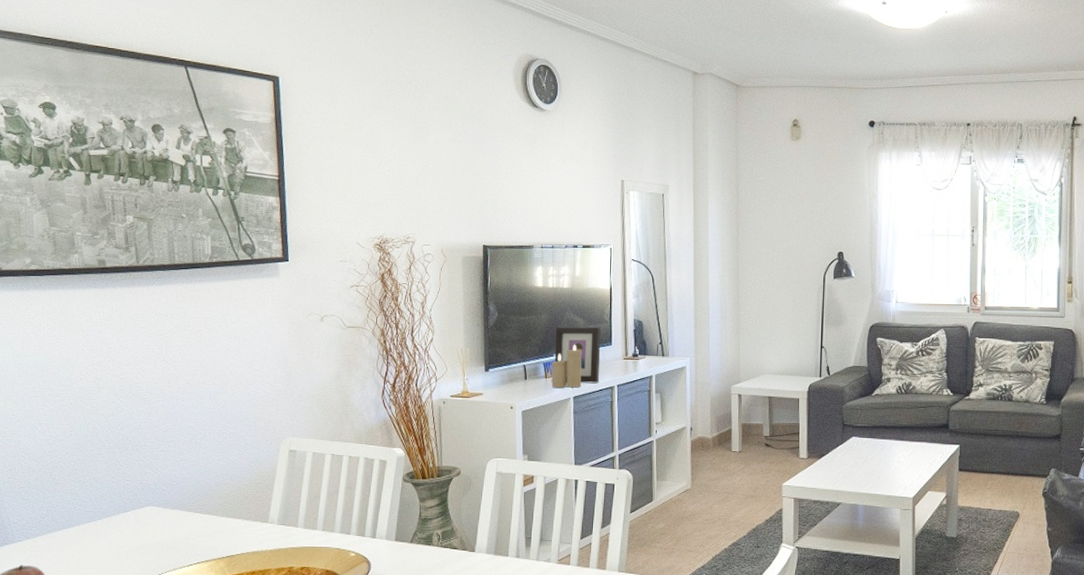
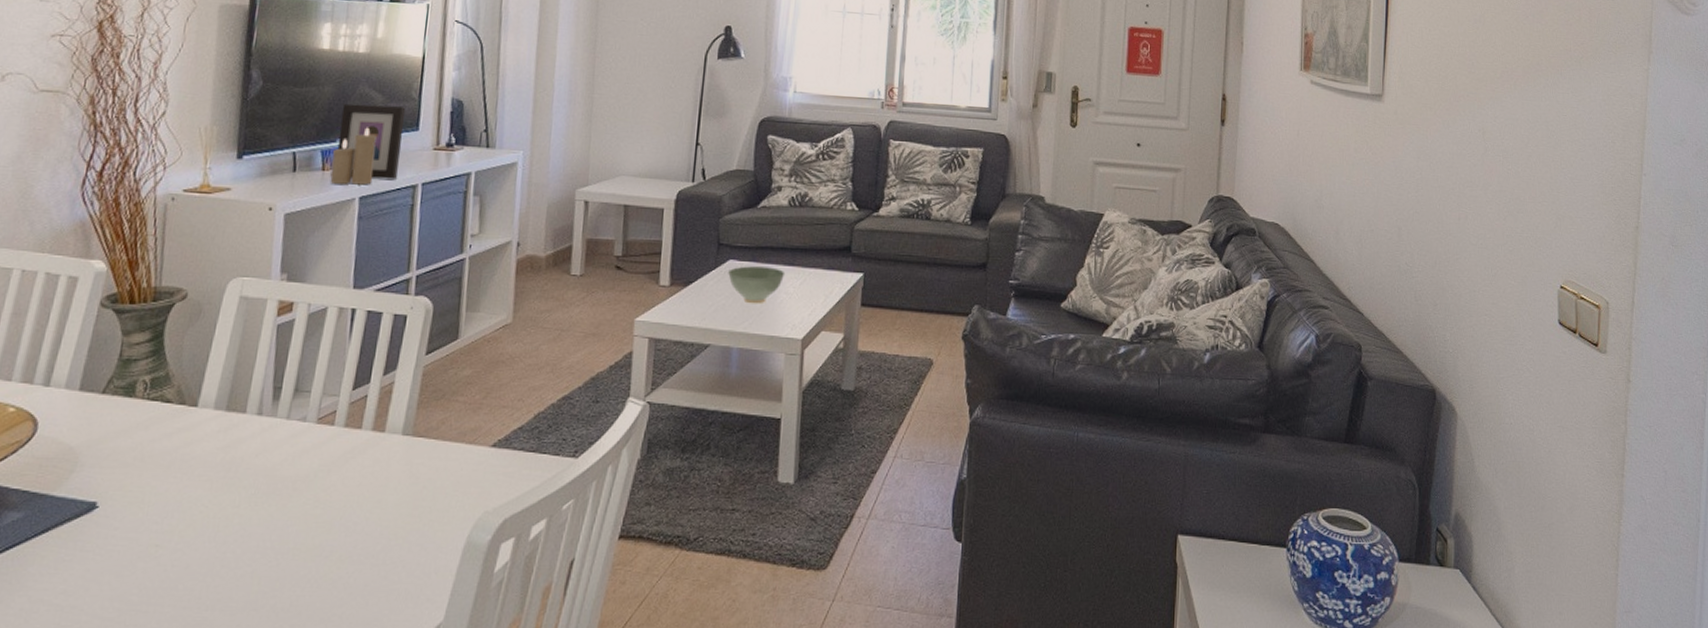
bowl: none [852,441,897,471] -> present [728,266,786,304]

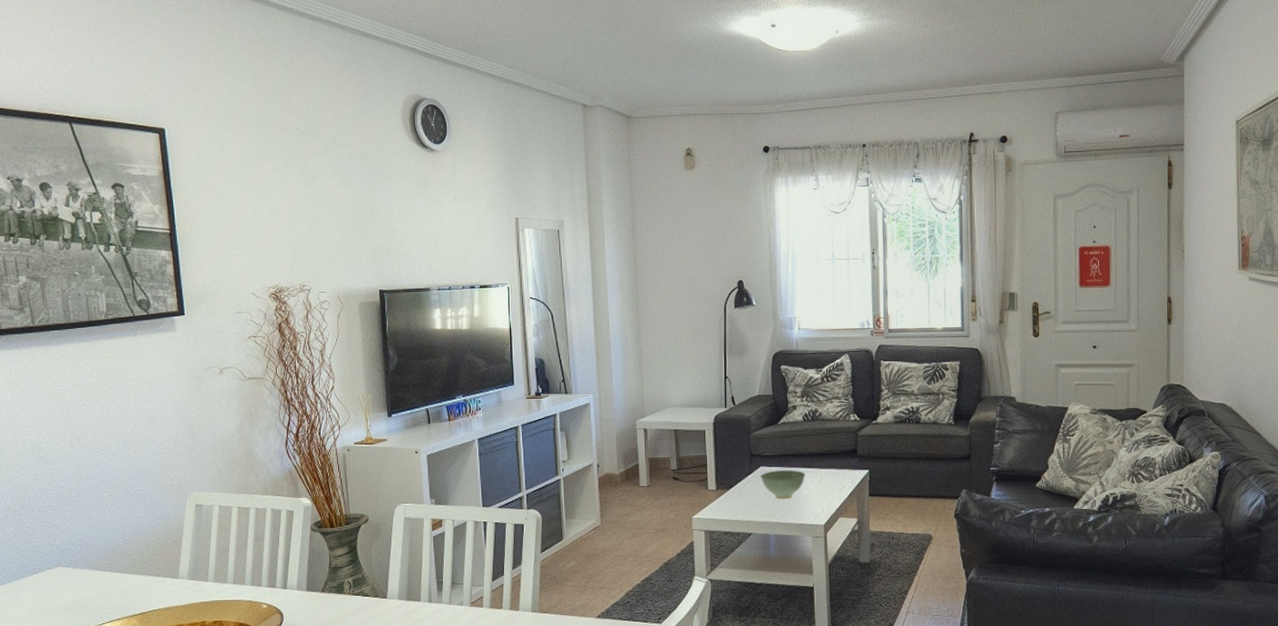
candle: present [330,127,377,185] -> none [454,385,486,430]
picture frame: present [337,103,405,179] -> none [456,368,503,424]

